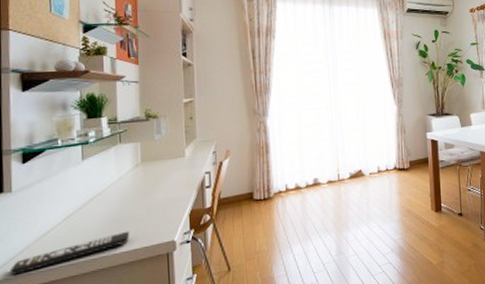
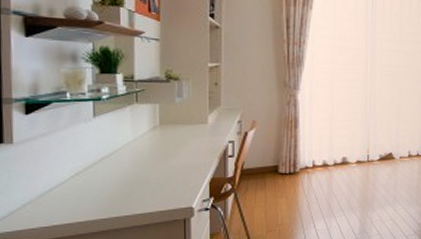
remote control: present [10,231,130,275] -> none [11,194,145,229]

